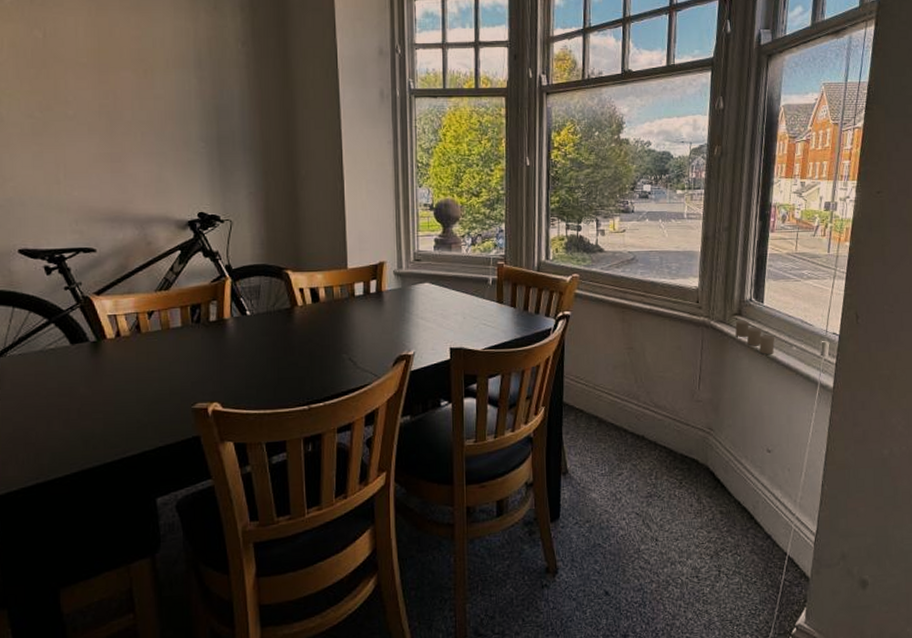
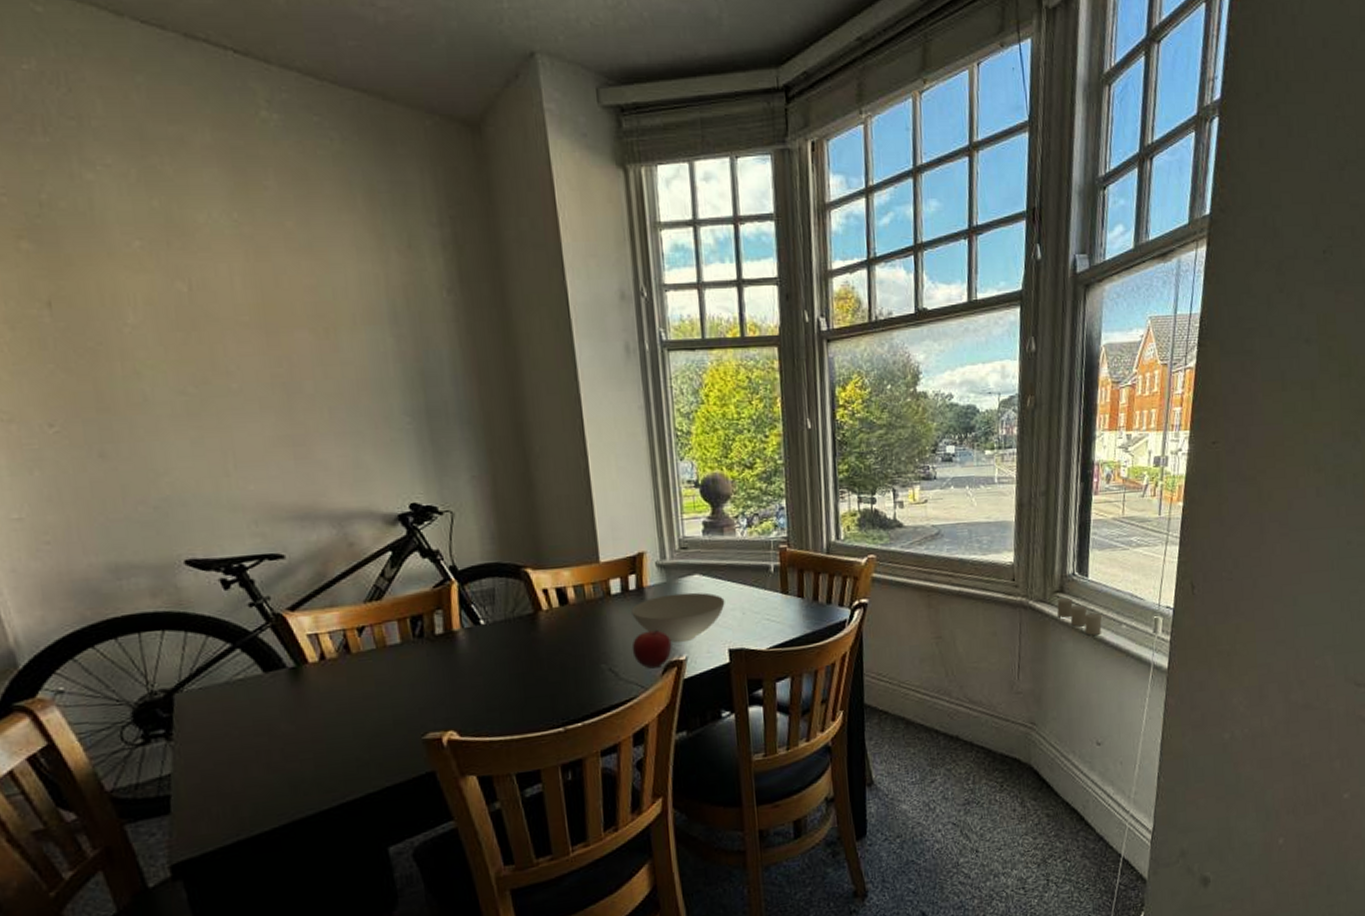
fruit: none [369,327,403,360] -> present [631,629,672,669]
bowl: none [371,297,449,340] -> present [631,592,725,644]

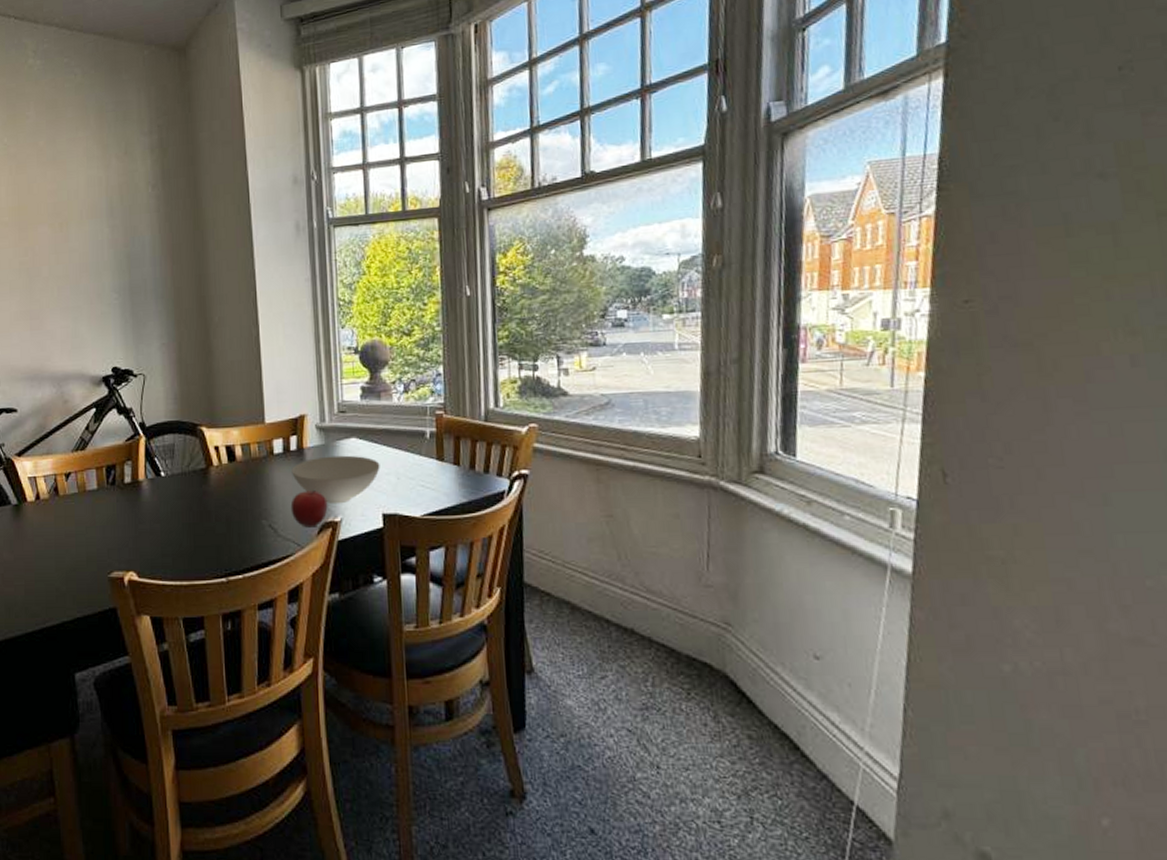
candle: present [1057,597,1102,636] -> none [756,479,817,526]

